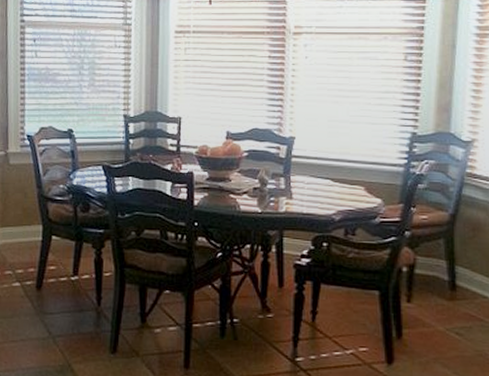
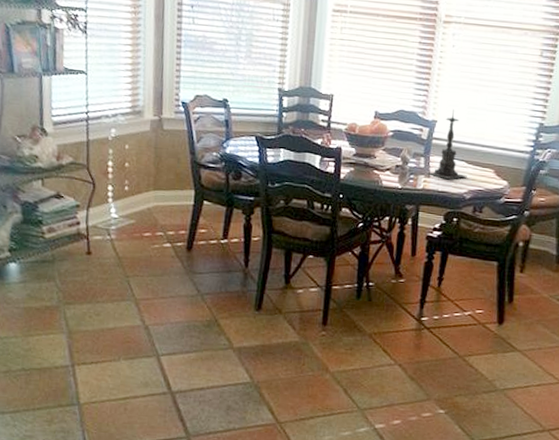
candle holder: none [289,124,334,199] -> present [427,109,467,179]

